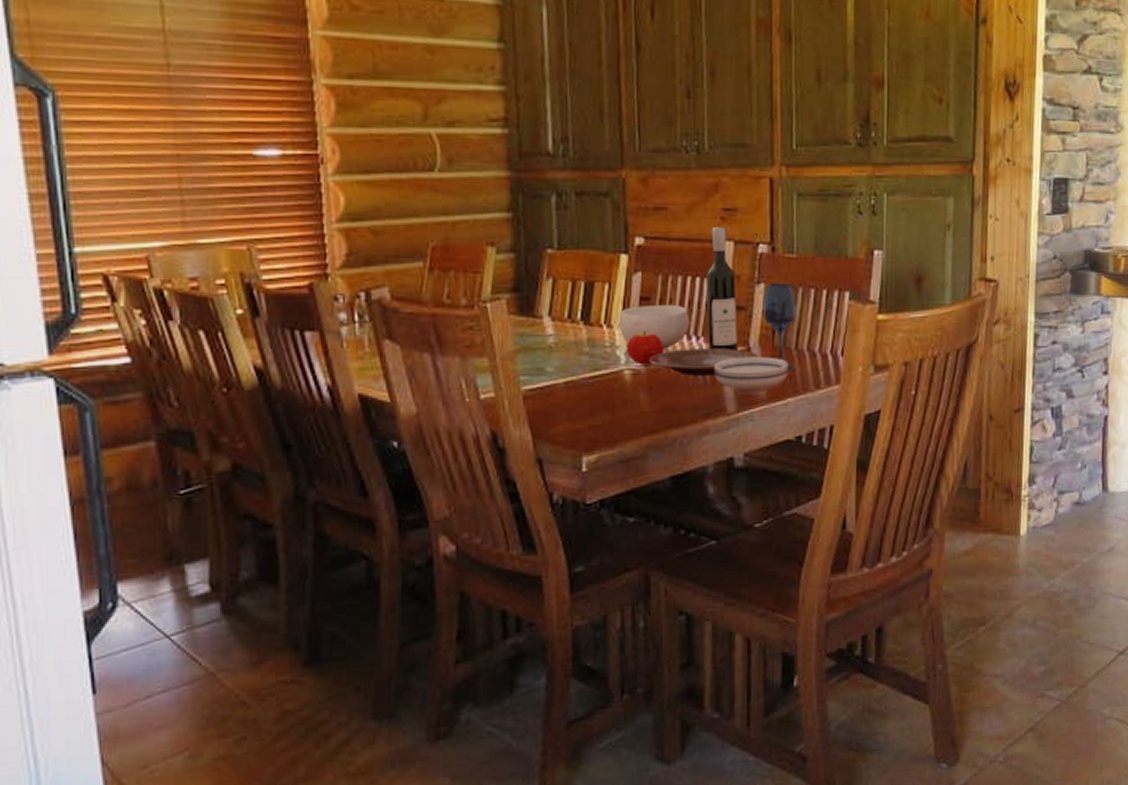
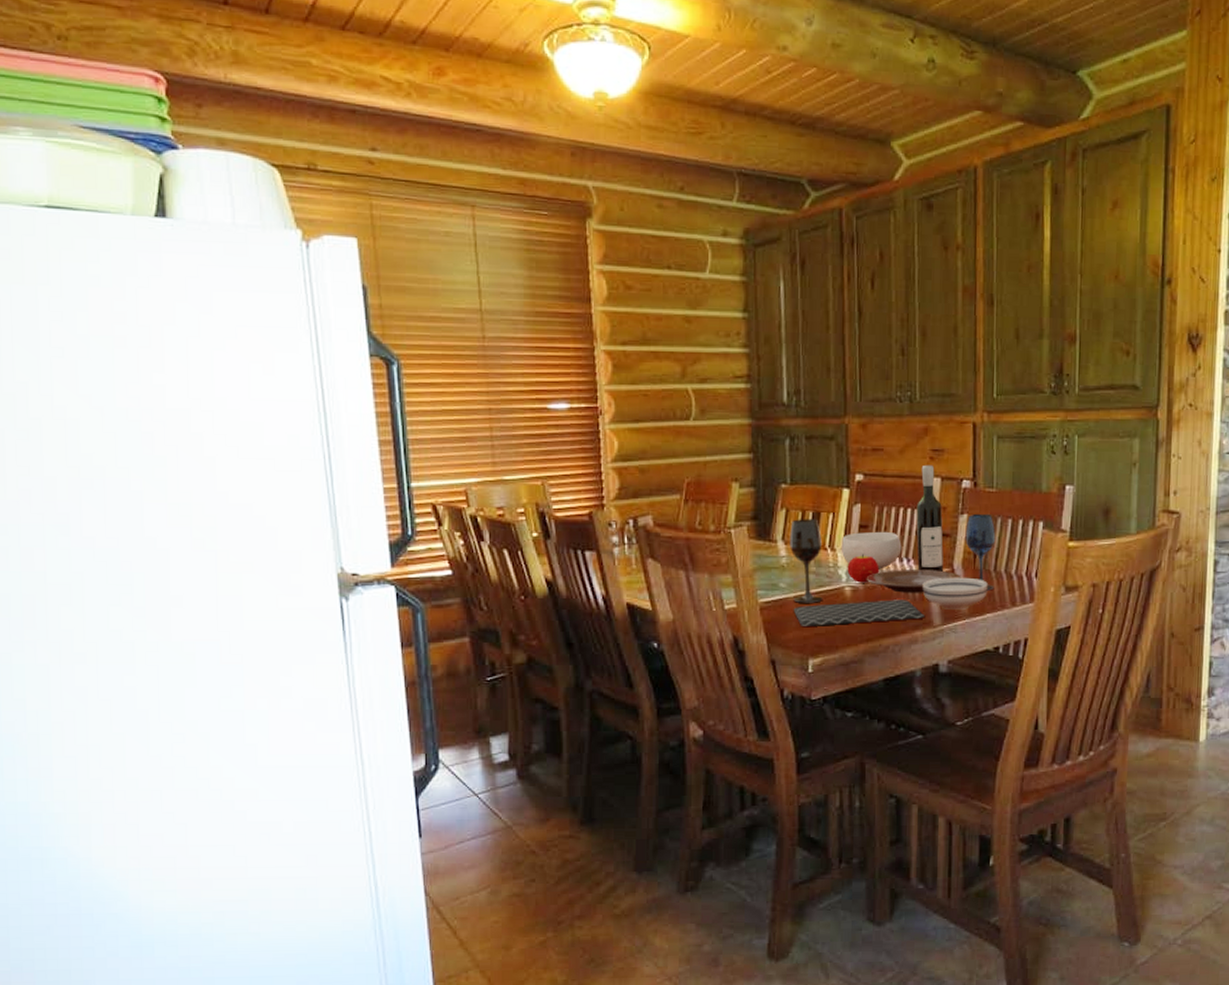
wine glass: none [558,290,599,390] -> present [790,519,823,603]
placemat: none [563,384,718,417] -> present [793,599,926,626]

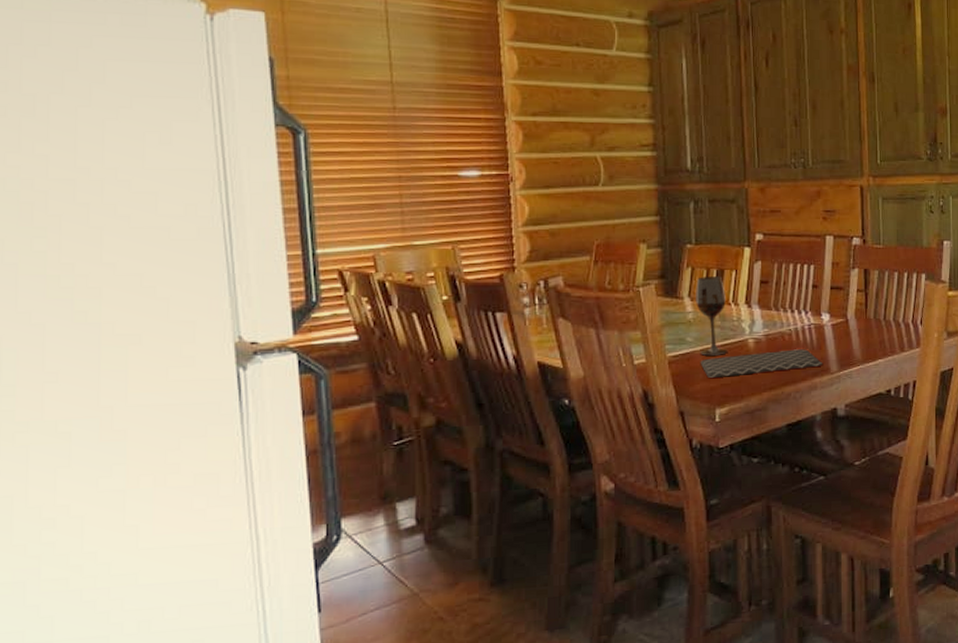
bowl: present [842,531,902,569] -> none [745,286,800,322]
fruit: present [847,553,880,583] -> none [750,307,780,335]
plate: present [866,570,961,593] -> none [768,320,855,343]
bottle: present [916,464,944,571] -> none [812,224,839,322]
bowl: present [922,577,988,610] -> none [820,326,879,357]
wineglass: present [965,513,996,591] -> none [857,268,885,338]

